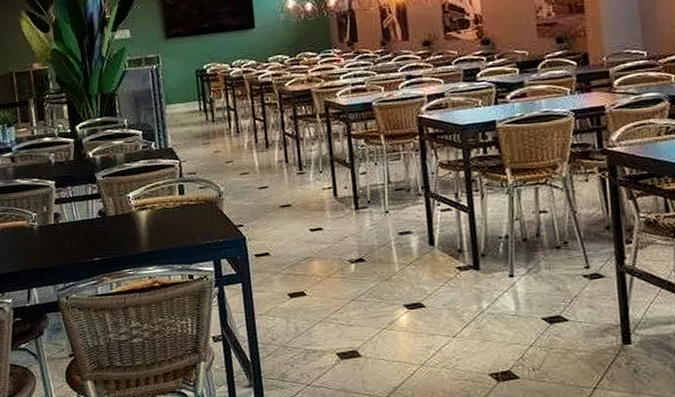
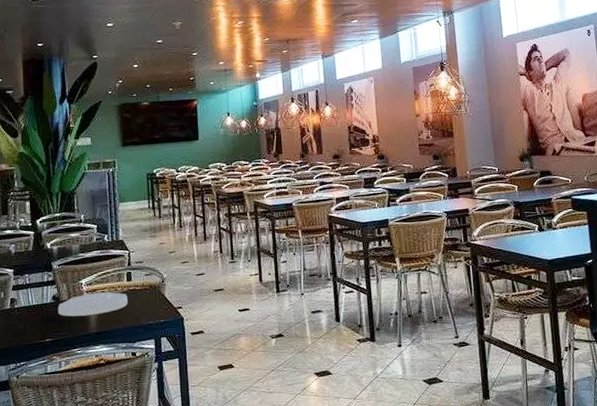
plate: none [105,207,182,234] -> present [58,292,128,317]

